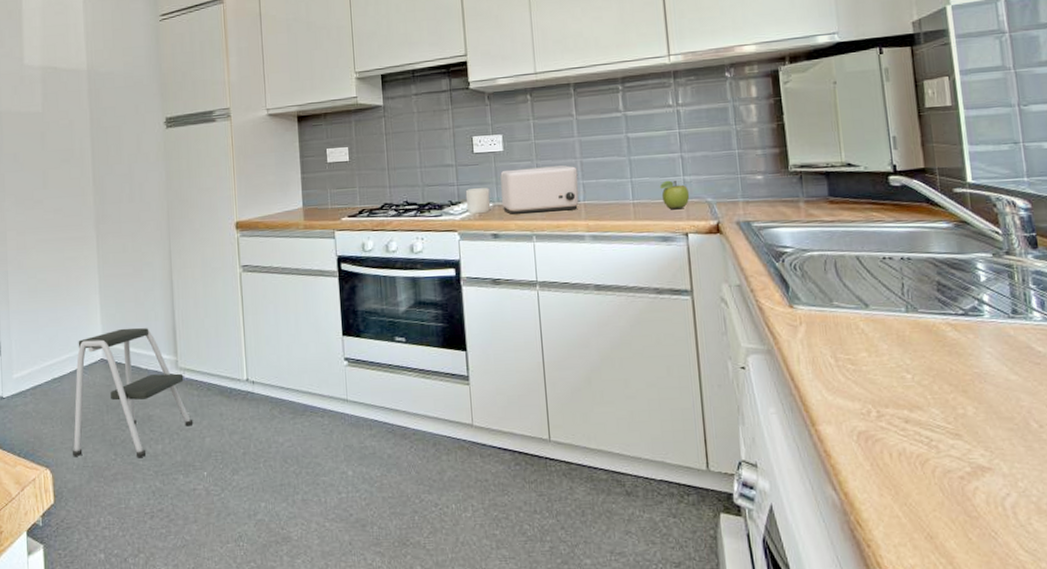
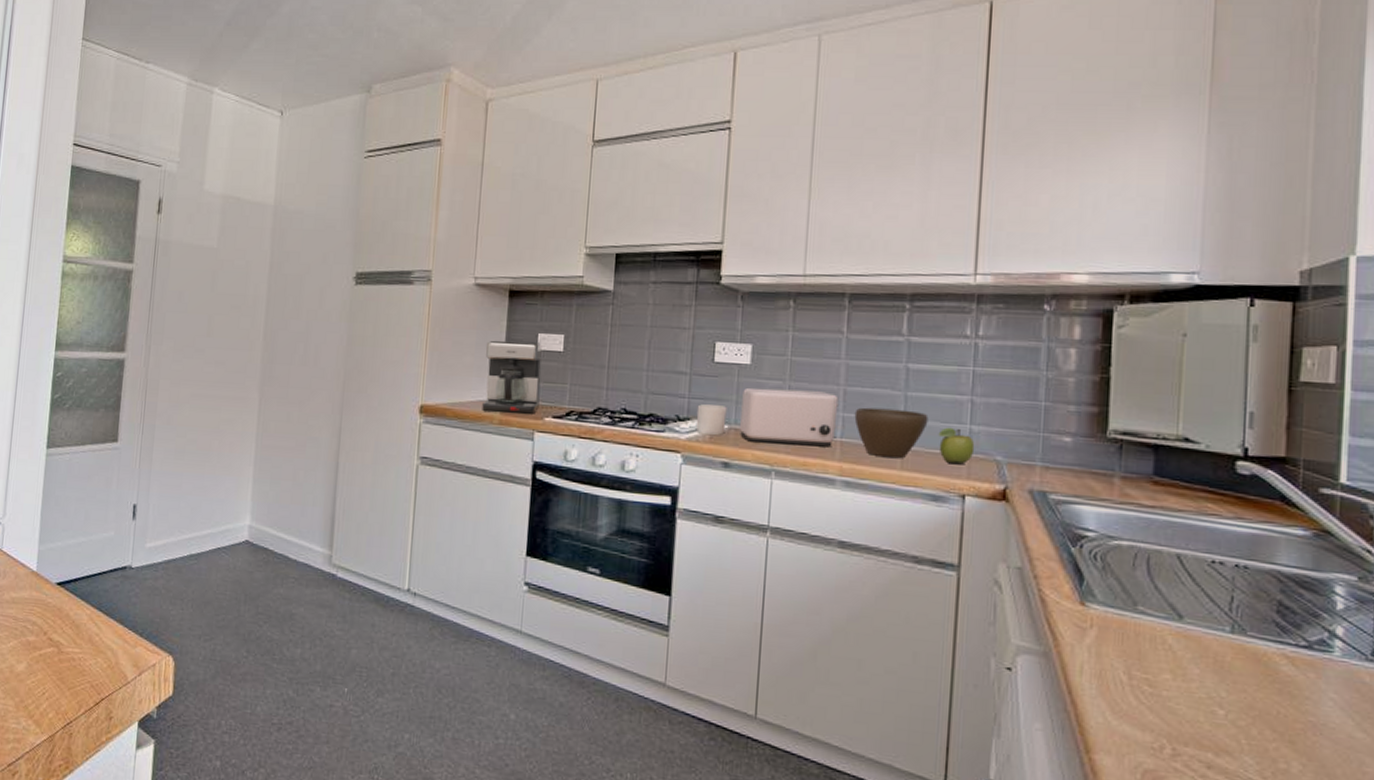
step stool: present [72,327,194,457] -> none [199,509,341,660]
coffee maker: none [285,156,336,220] -> present [482,340,542,414]
bowl: none [591,171,651,212] -> present [854,407,929,459]

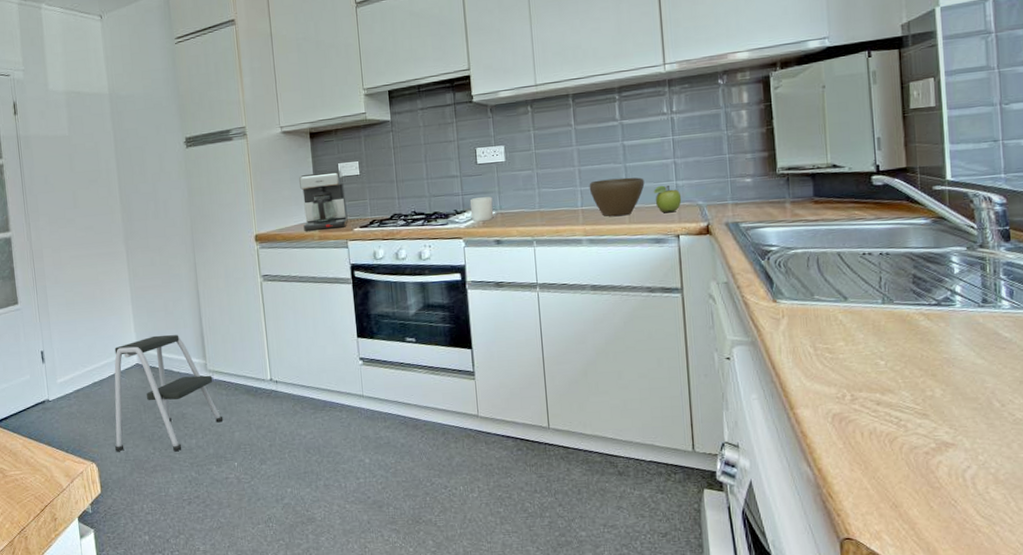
step stool: none [199,509,341,660] -> present [114,334,224,451]
toaster: present [740,387,839,447] -> none [502,173,577,222]

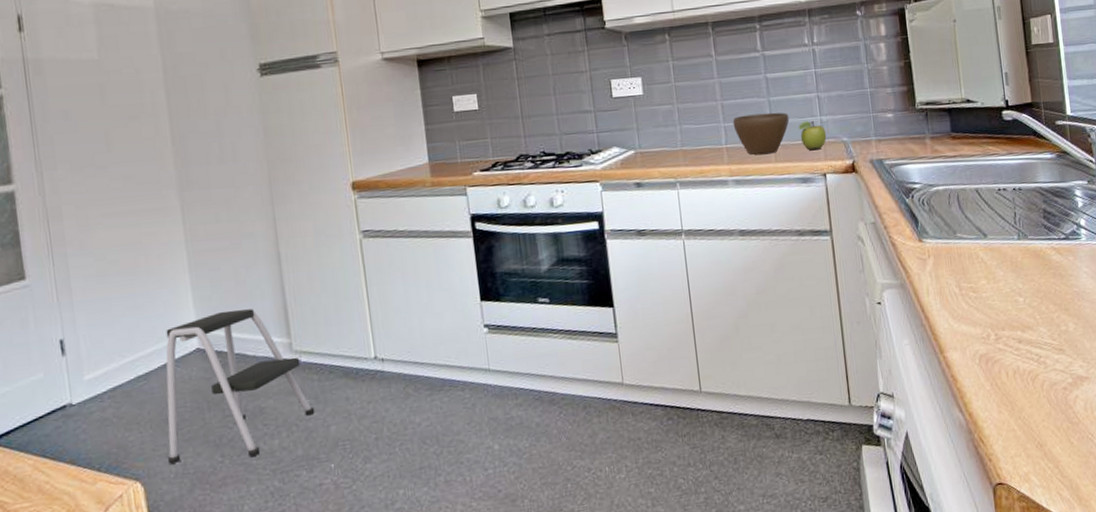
coffee maker: present [299,170,348,232] -> none [405,104,466,178]
mug: present [469,196,494,223] -> none [605,134,633,163]

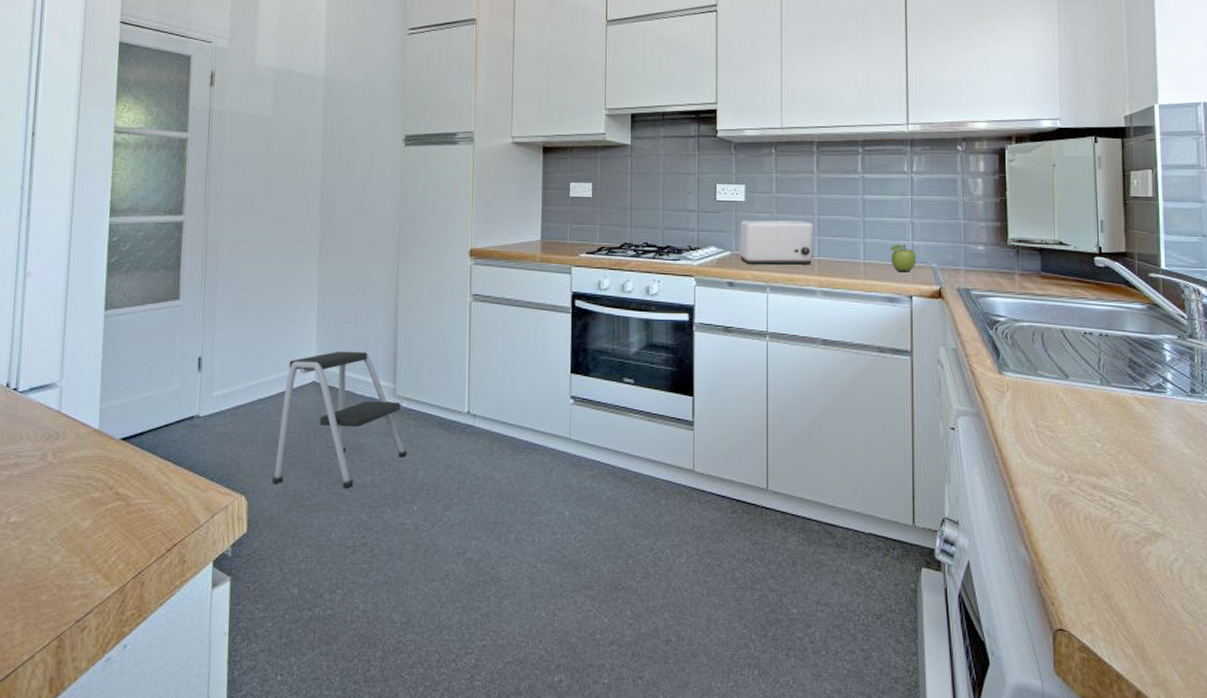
toaster: none [641,108,721,162] -> present [740,220,814,266]
bowl: present [732,112,790,155] -> none [827,231,882,271]

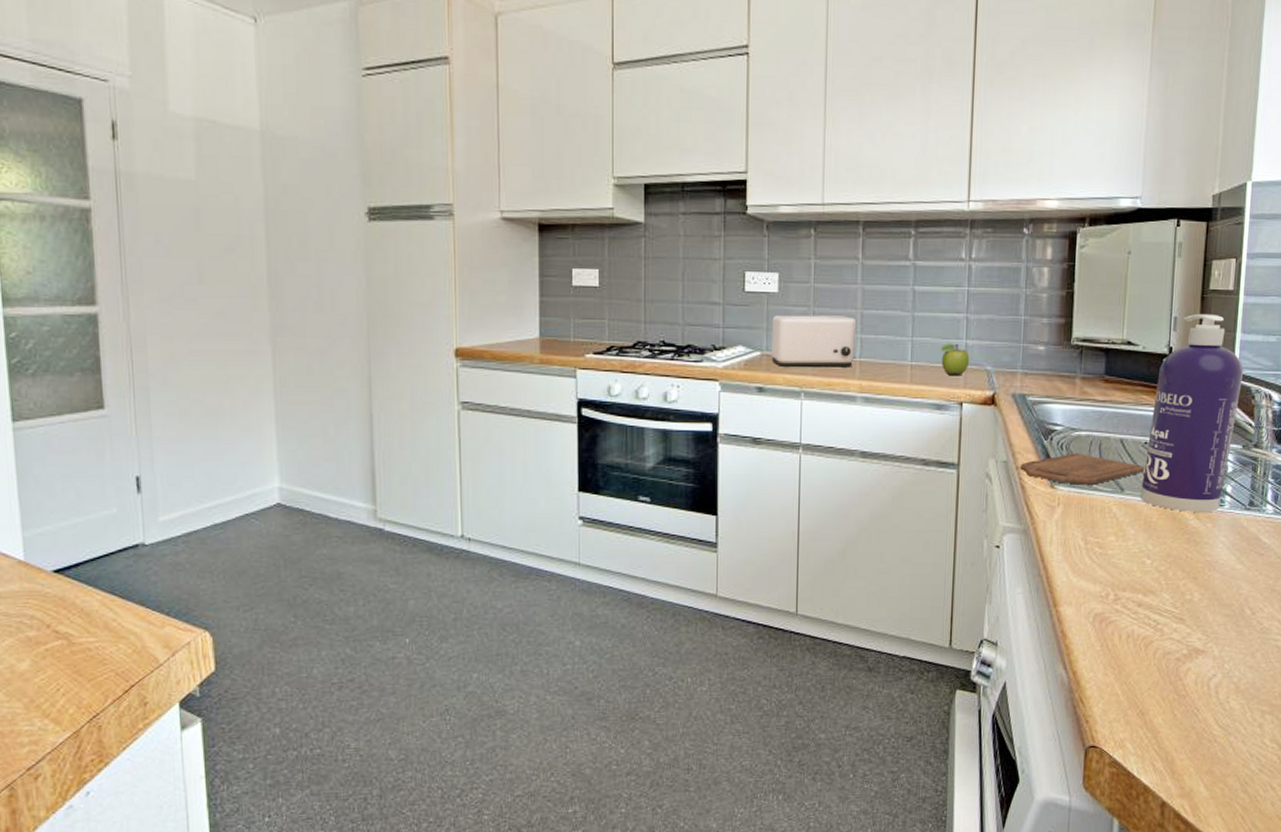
step stool: present [271,351,407,487] -> none [238,468,394,620]
cutting board: none [969,342,1087,372] -> present [1020,453,1145,485]
spray bottle: none [1085,217,1171,399] -> present [1141,313,1243,513]

